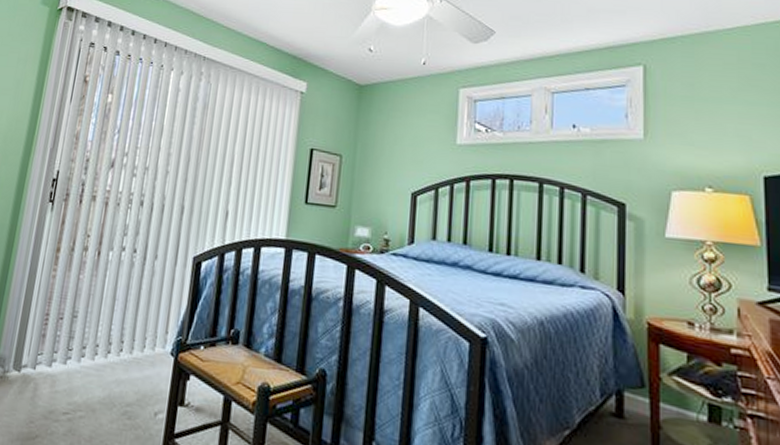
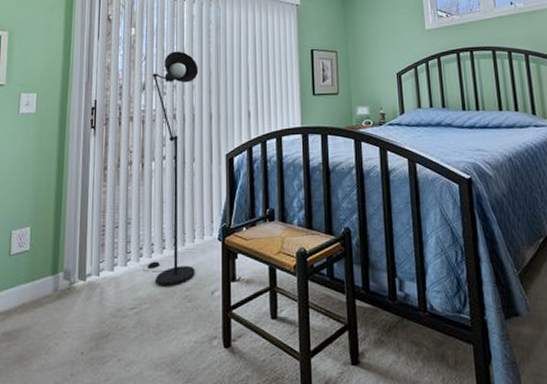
floor lamp: none [82,128,177,398] -> present [143,51,199,286]

